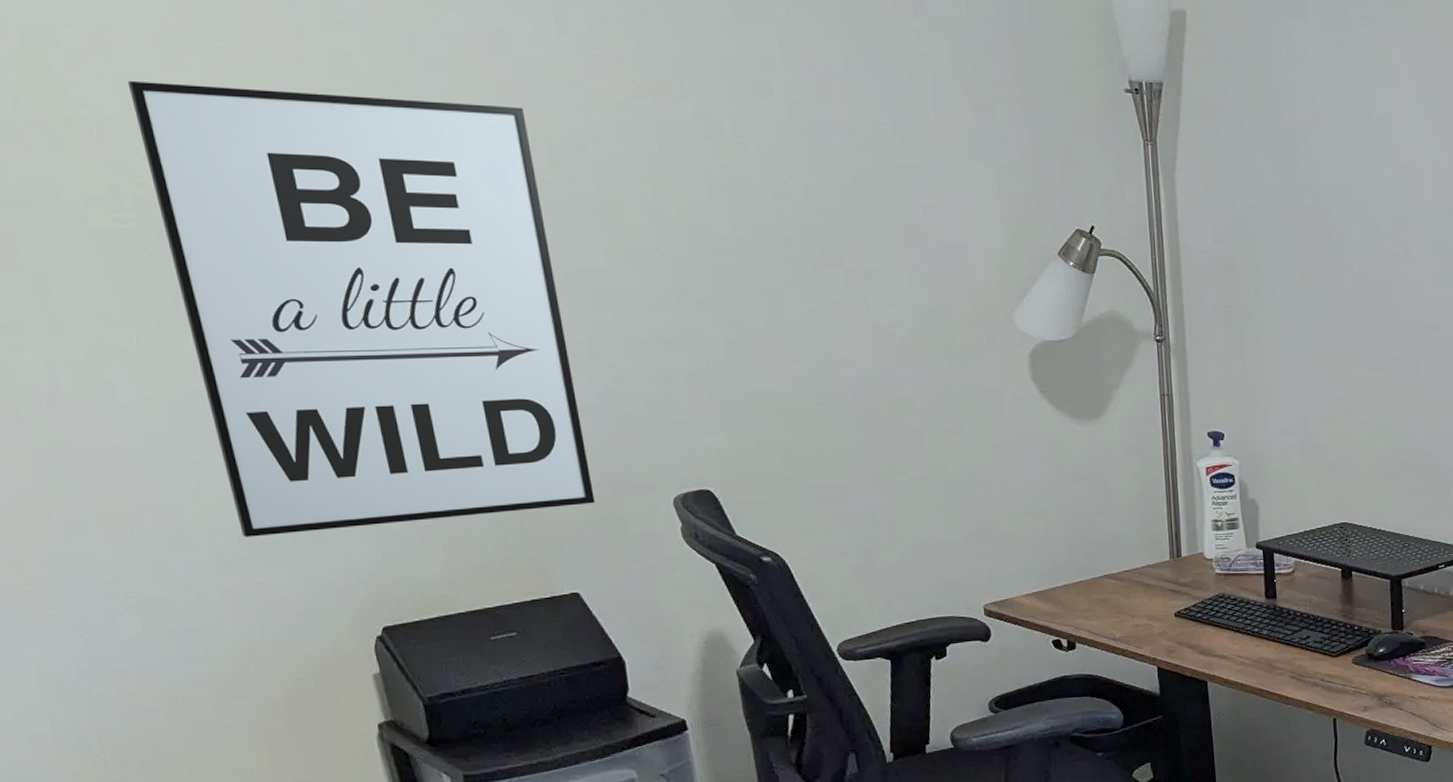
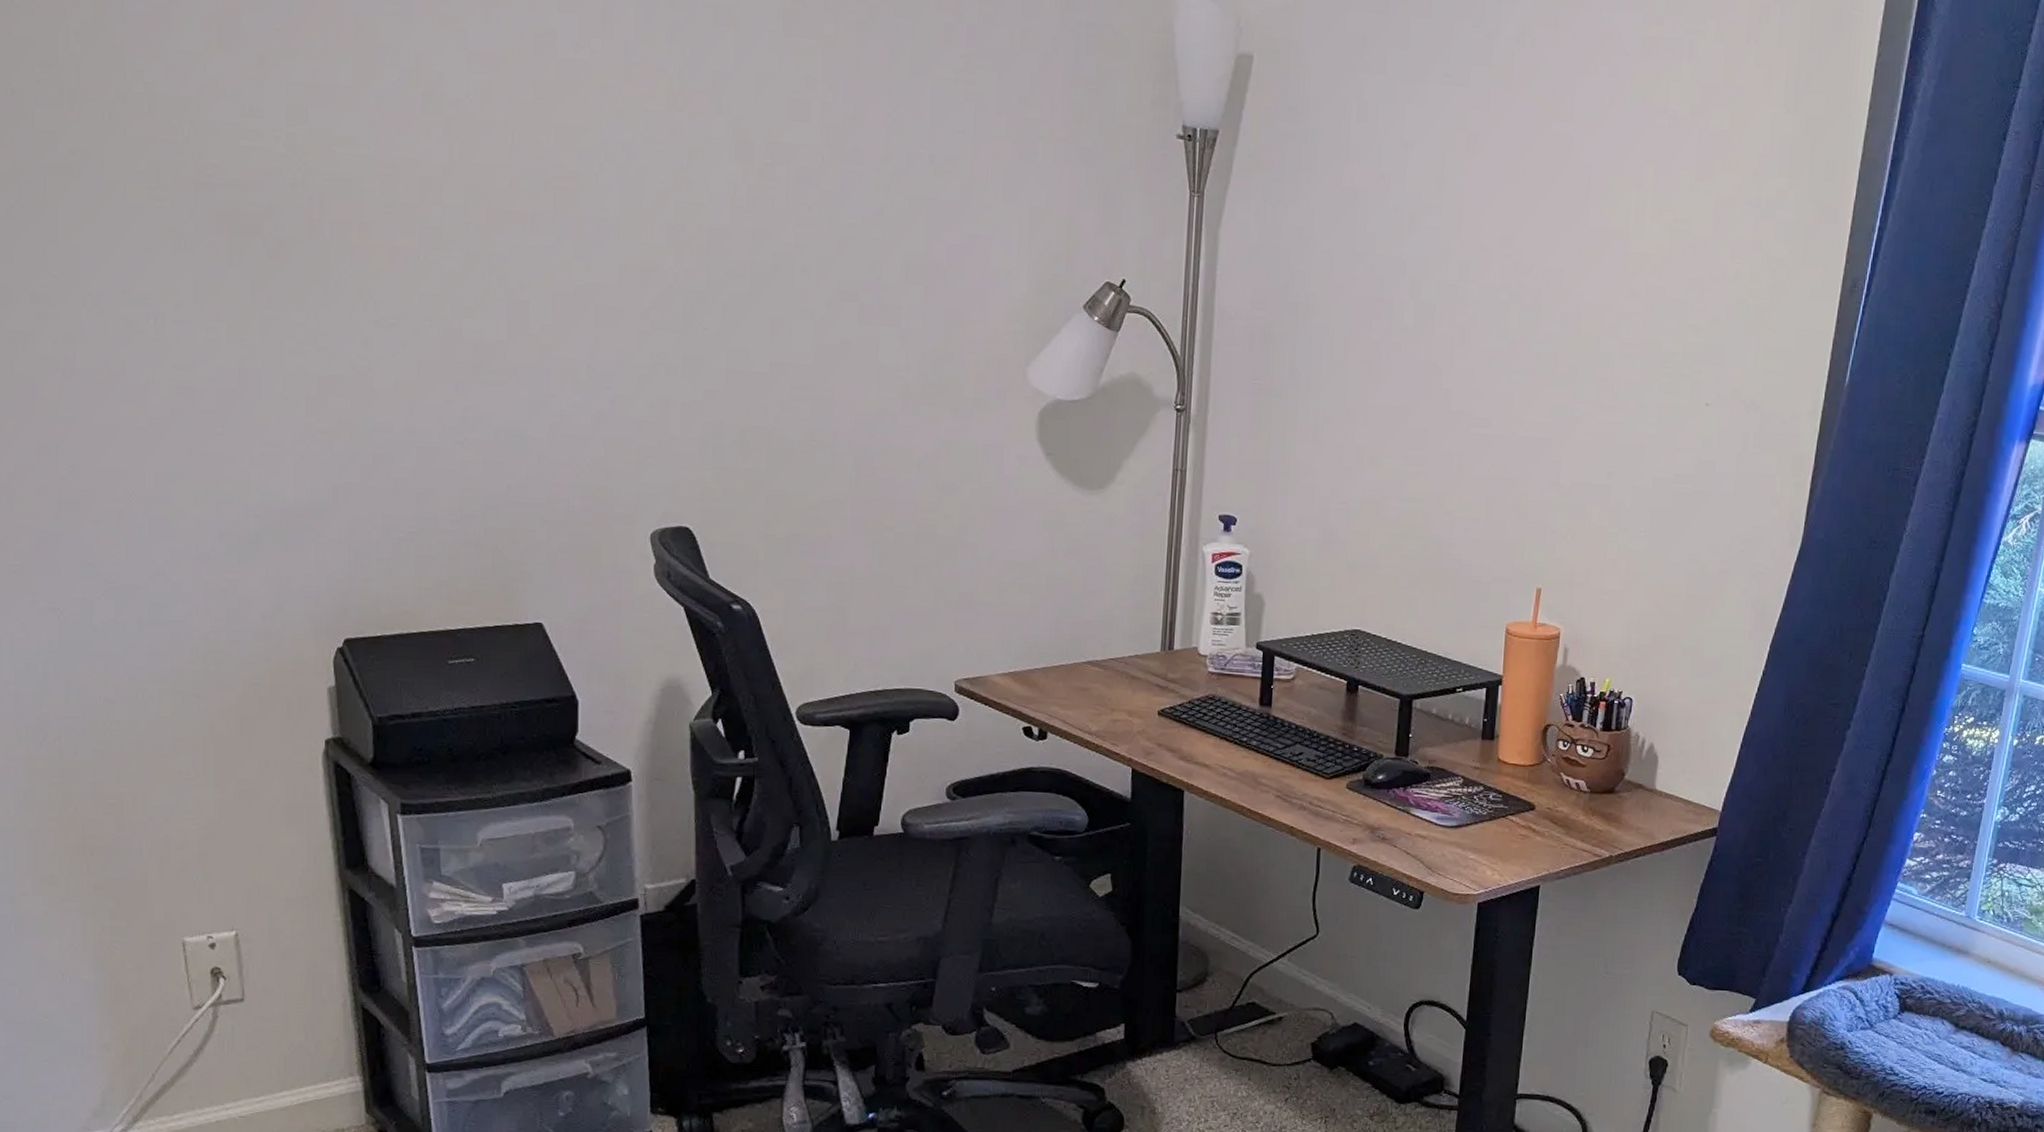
wall art: present [127,80,595,537] -> none [183,58,572,533]

